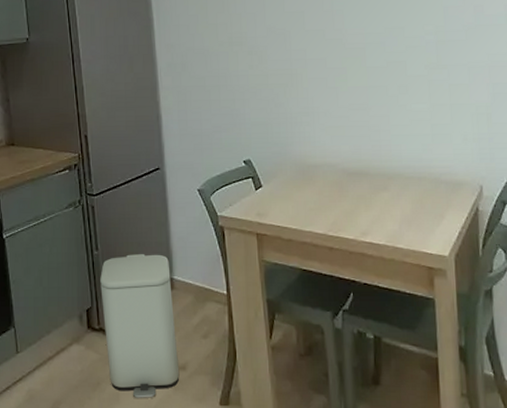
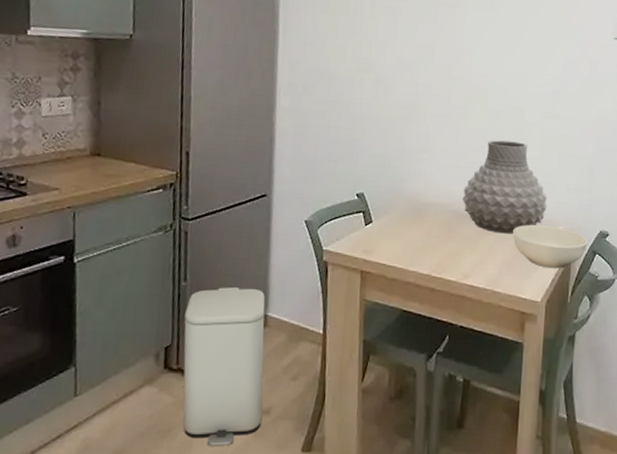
vase: none [350,96,443,189] -> present [462,140,547,234]
bowl: none [408,177,495,221] -> present [512,224,588,269]

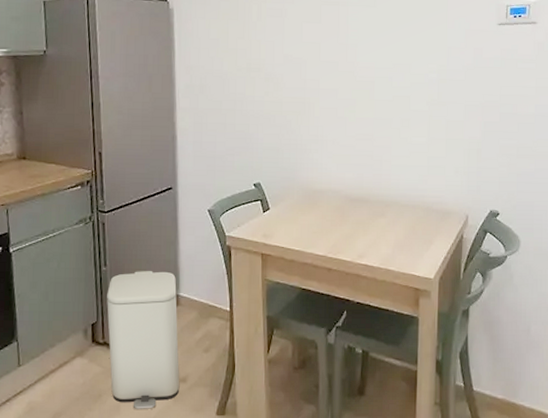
vase: present [462,140,547,234] -> none [353,128,436,216]
bowl: present [512,224,588,269] -> none [403,206,478,247]

